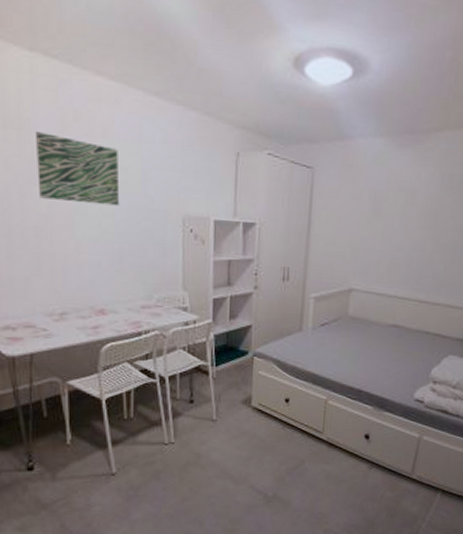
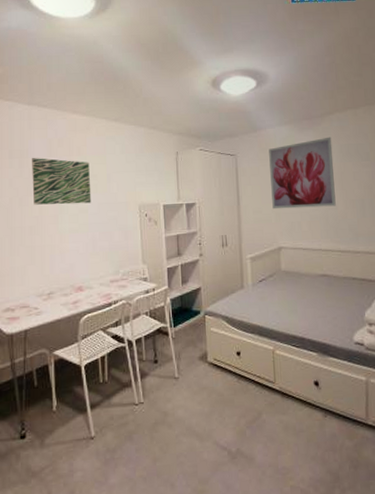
wall art: none [349,160,434,248] -> present [269,137,336,210]

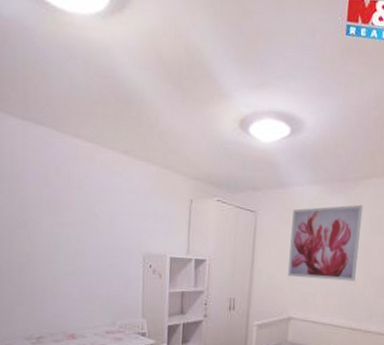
wall art: present [32,158,92,205] -> none [24,185,91,246]

